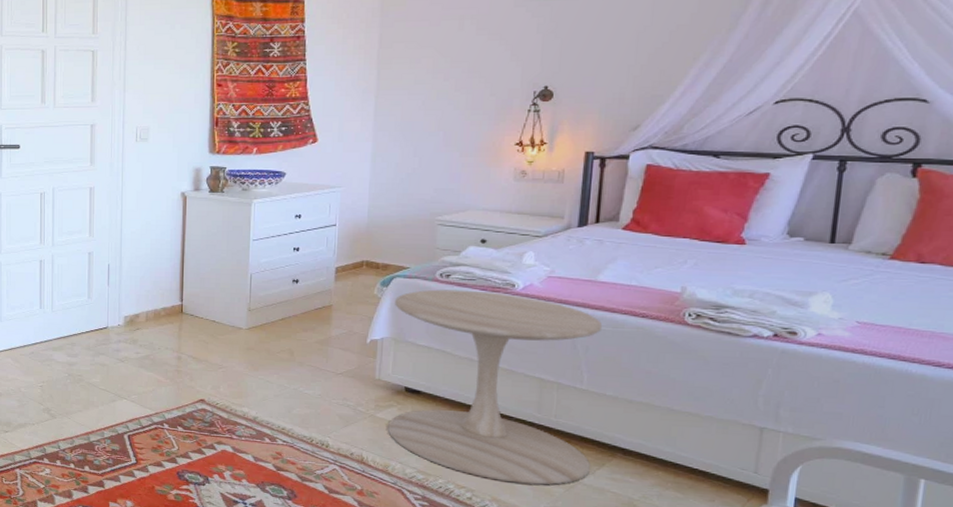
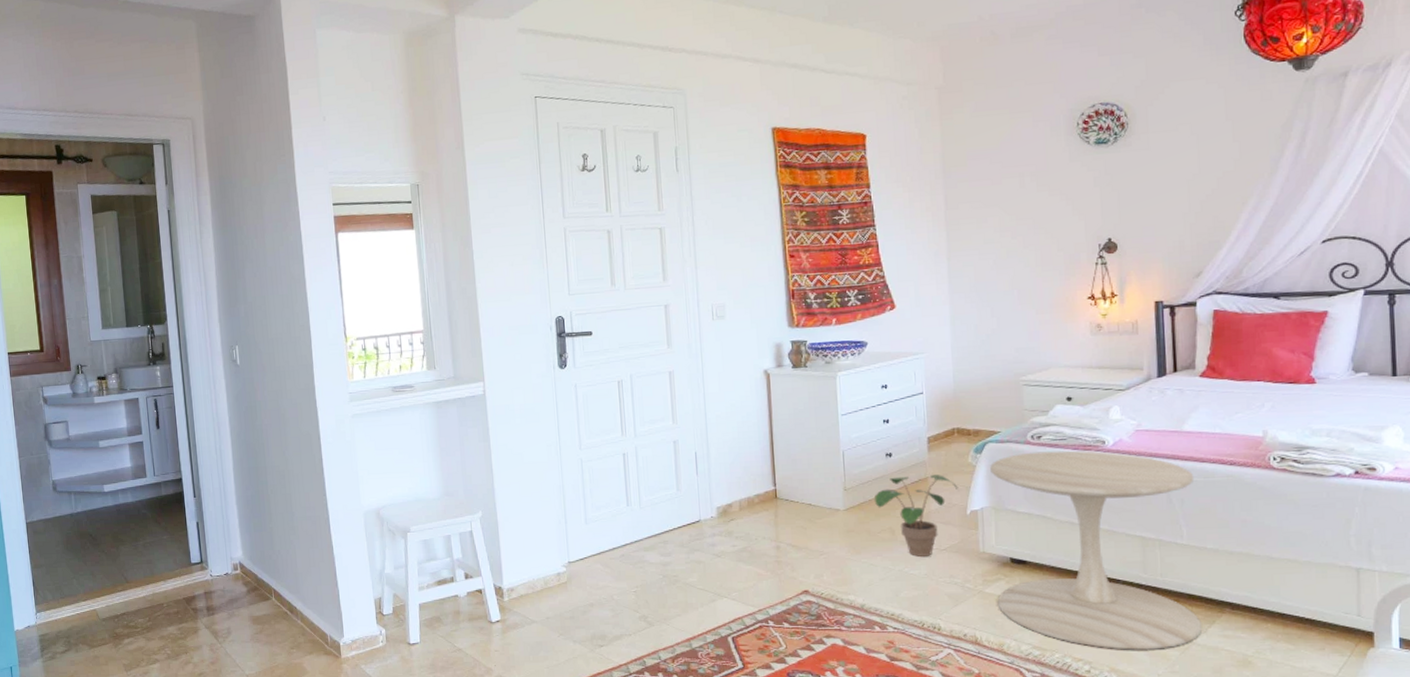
potted plant: none [276,302,361,379] -> present [874,475,958,557]

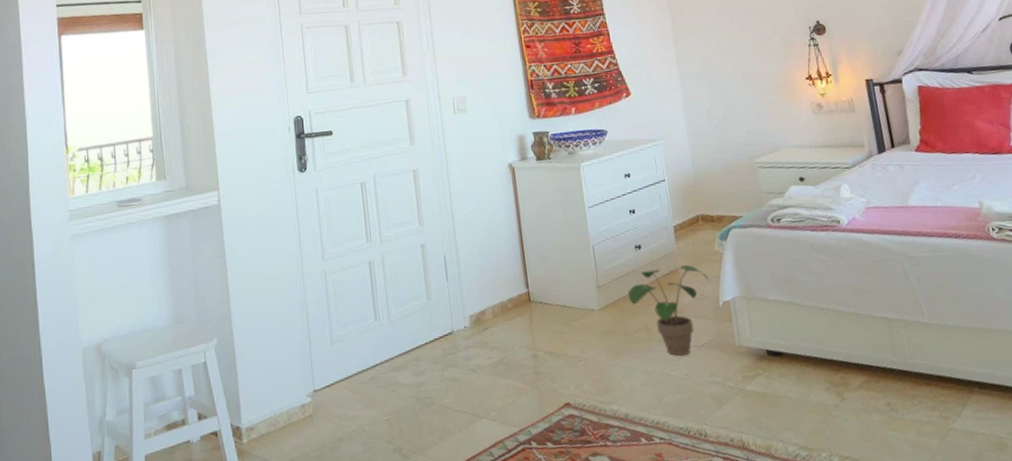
side table: present [990,450,1202,650] -> none [736,231,956,443]

